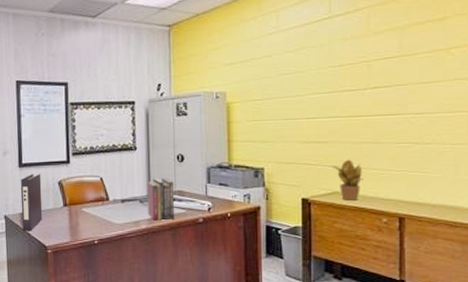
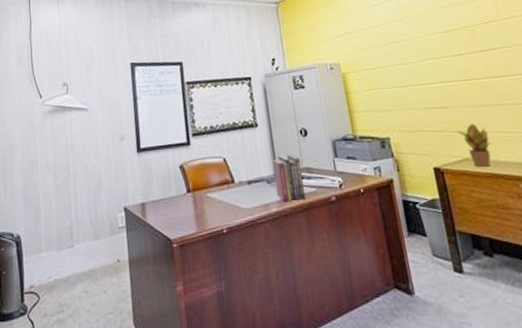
binder: present [20,173,43,232] -> none [140,158,166,224]

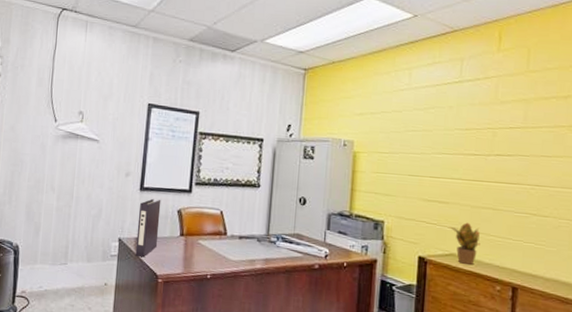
binder: none [140,158,166,224] -> present [135,198,161,258]
books: present [272,154,306,202] -> none [264,218,294,264]

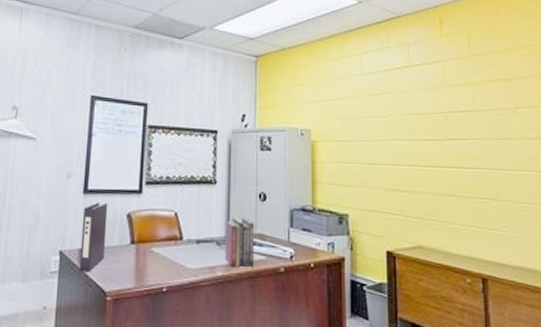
books: none [264,218,294,264] -> present [224,217,255,268]
potted plant: present [450,222,480,266] -> none [415,211,446,258]

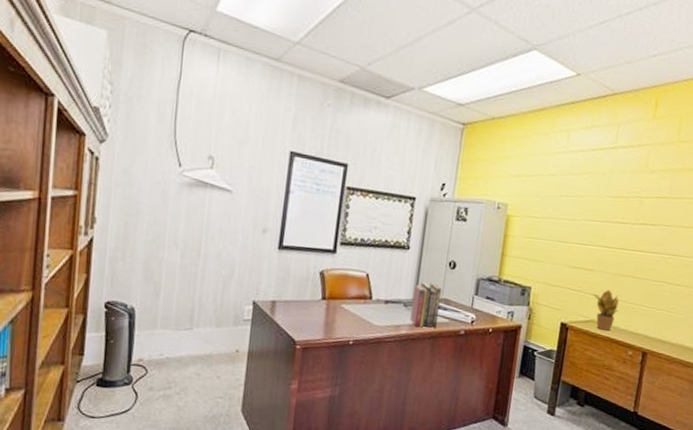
binder: present [79,202,108,272] -> none [271,258,302,323]
potted plant: none [415,211,446,258] -> present [592,289,619,332]

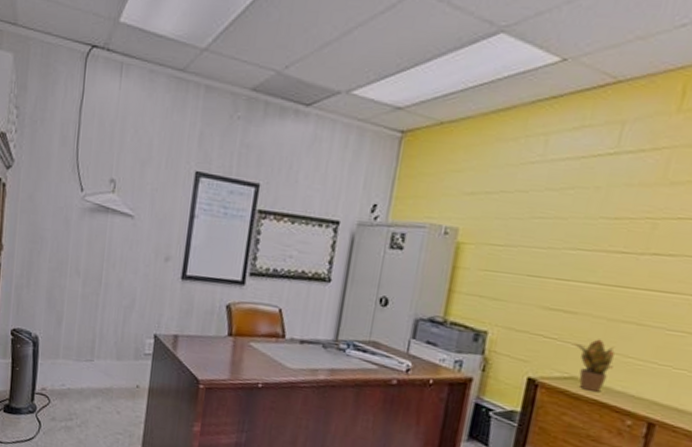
books: present [410,282,442,329] -> none [329,320,370,376]

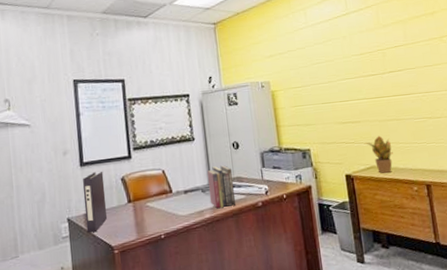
binder: none [173,289,207,359] -> present [83,171,107,233]
books: none [329,320,370,376] -> present [207,165,236,209]

